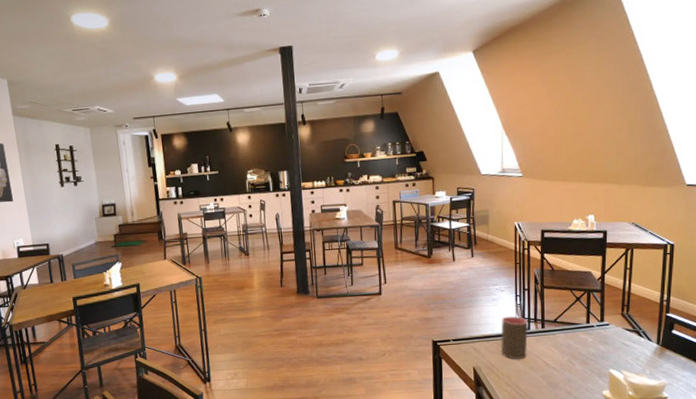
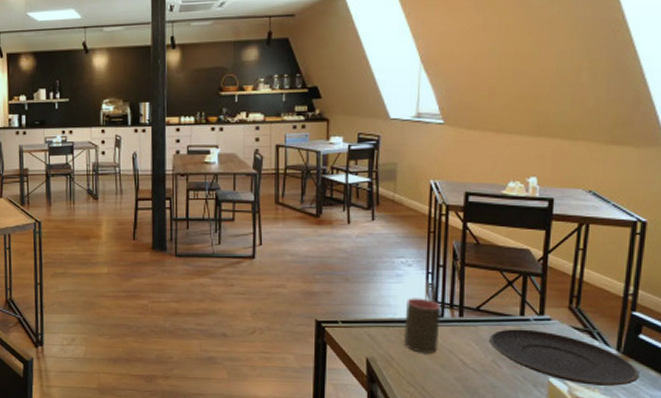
plate: none [564,333,673,372] -> present [488,329,639,386]

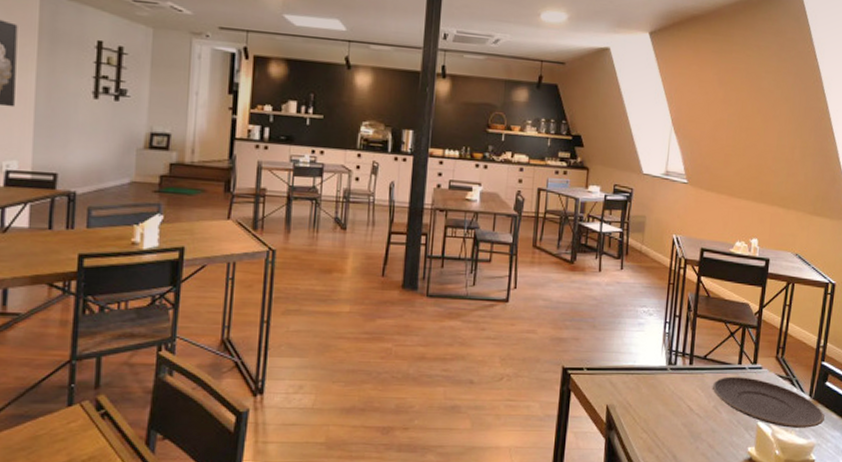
cup: present [403,298,440,353] -> none [640,346,674,400]

